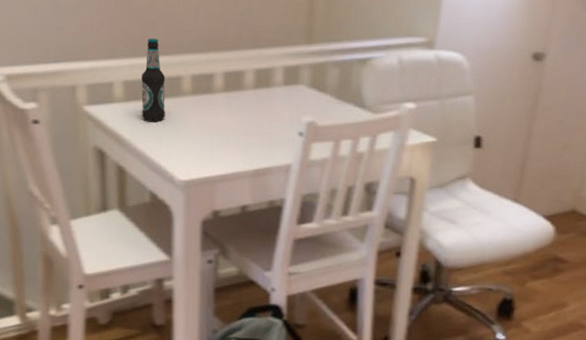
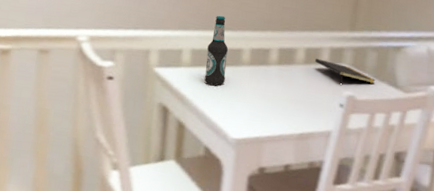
notepad: none [267,81,339,108] -> present [315,59,376,84]

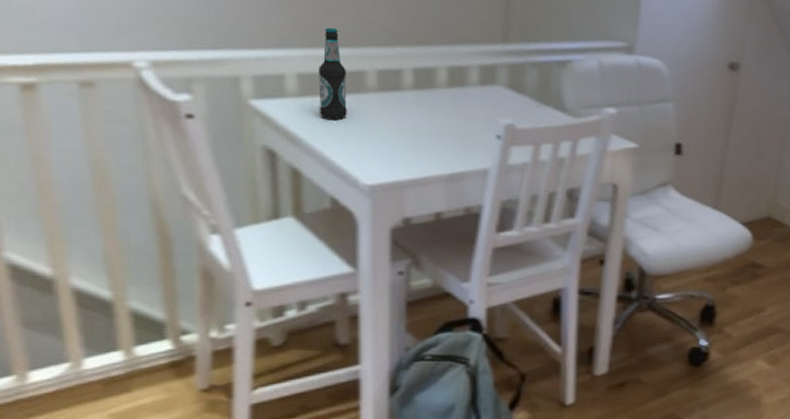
notepad: present [315,59,376,84] -> none [462,80,539,110]

